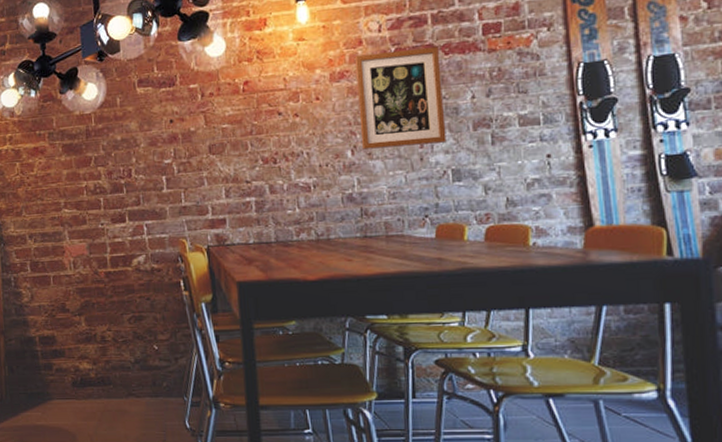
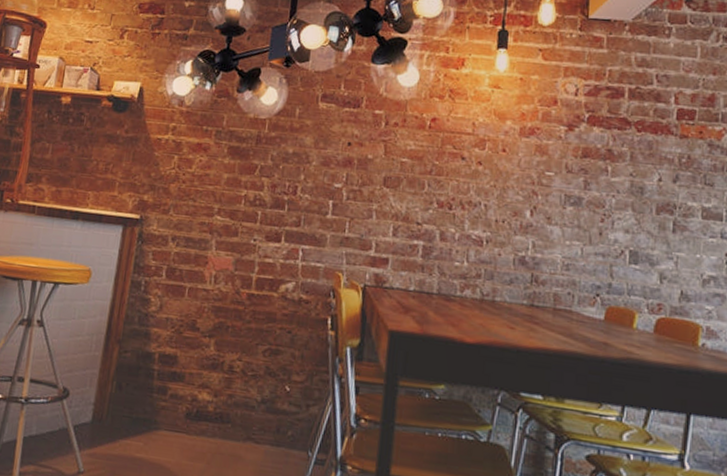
wall art: present [354,46,447,150] -> none [542,114,633,221]

